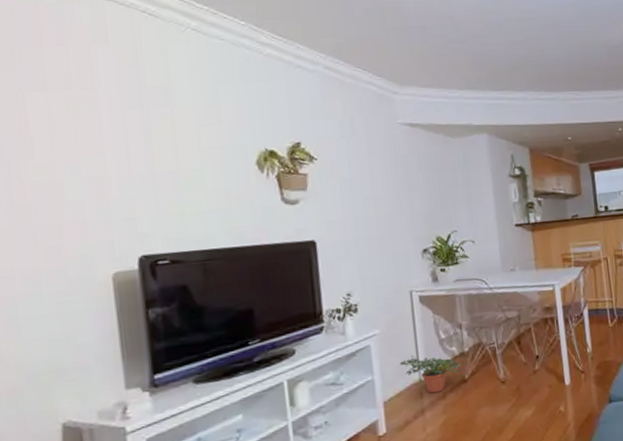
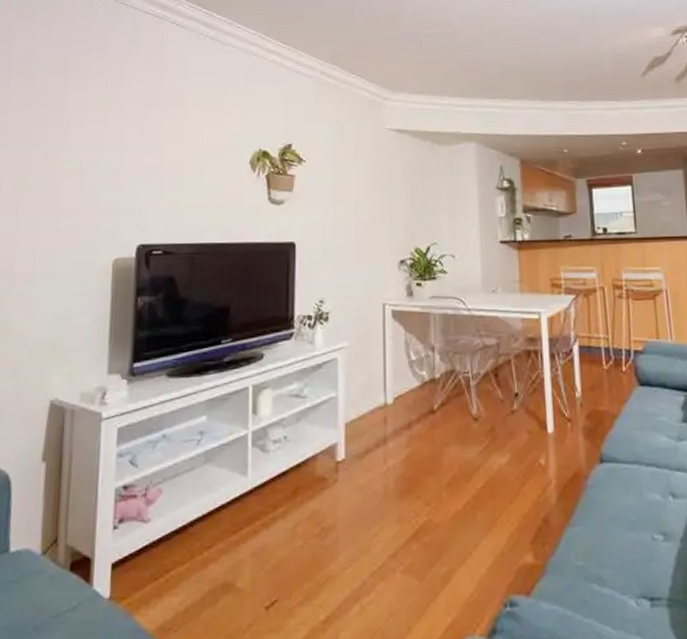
potted plant: present [399,355,467,393] -> none [365,374,437,421]

